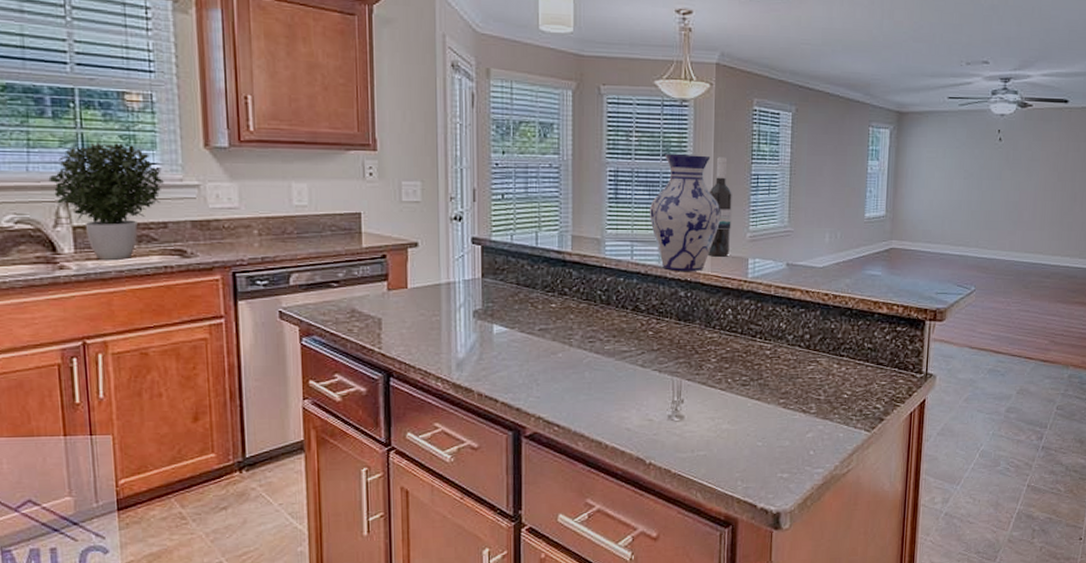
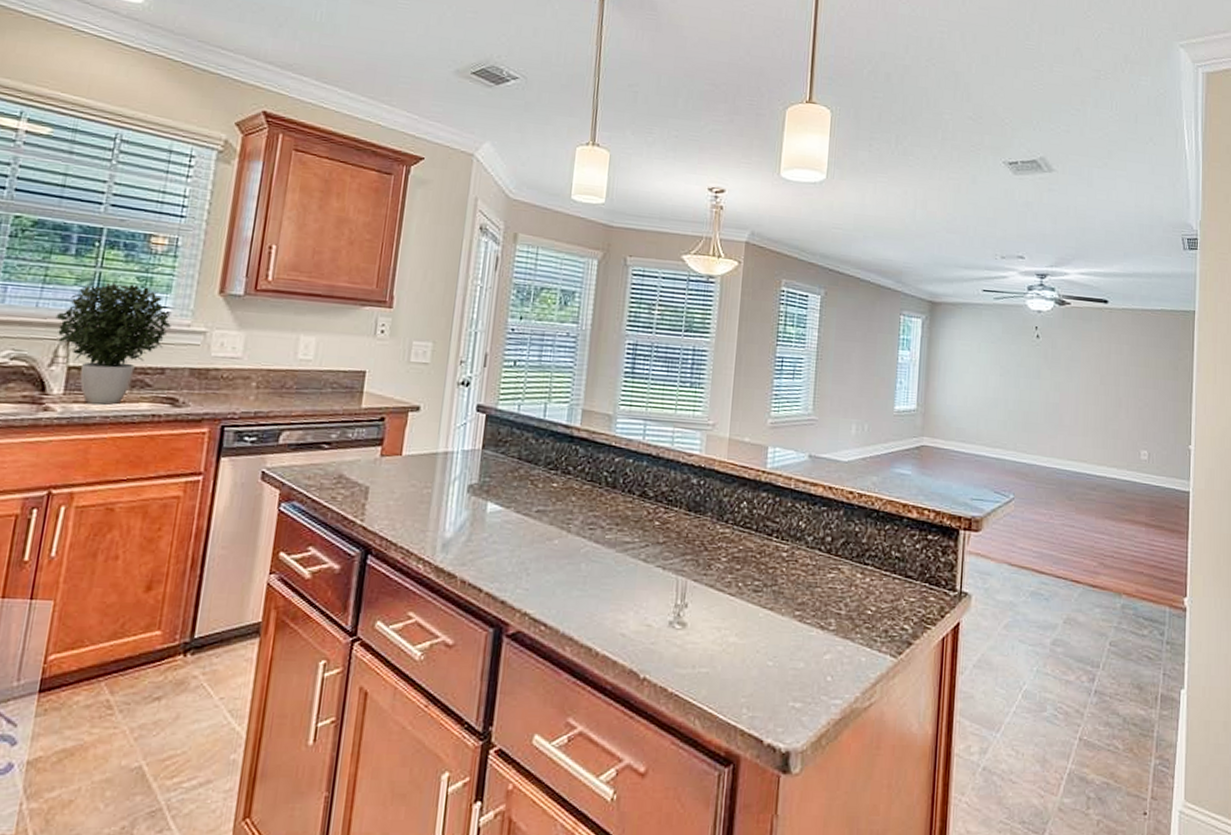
vase: present [650,154,721,271] -> none [666,330,742,457]
wine bottle: present [707,157,732,257] -> none [724,336,755,443]

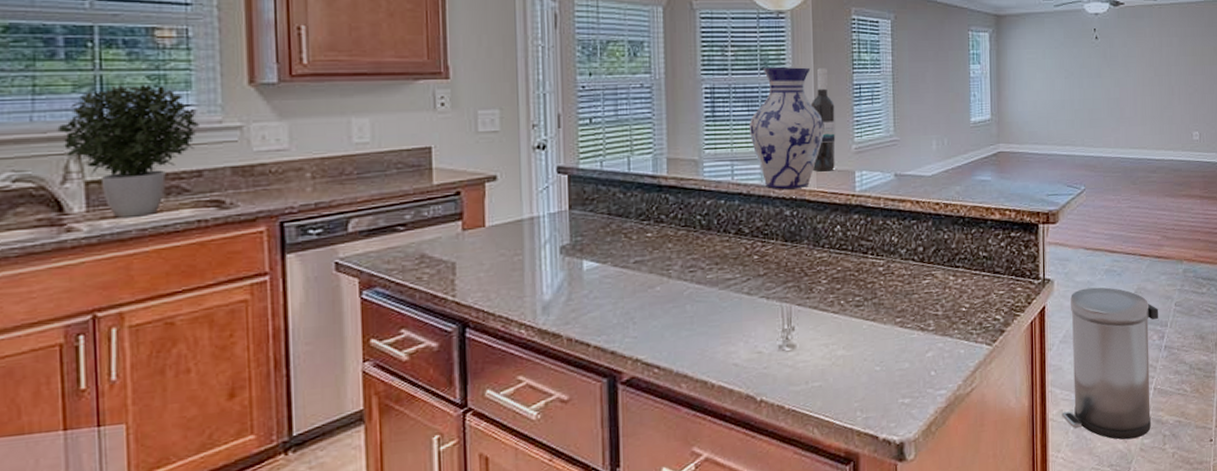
vase: none [666,330,742,457] -> present [750,67,825,189]
wine bottle: none [724,336,755,443] -> present [810,68,836,172]
pedal bin: none [969,609,1089,795] -> present [1062,287,1158,440]

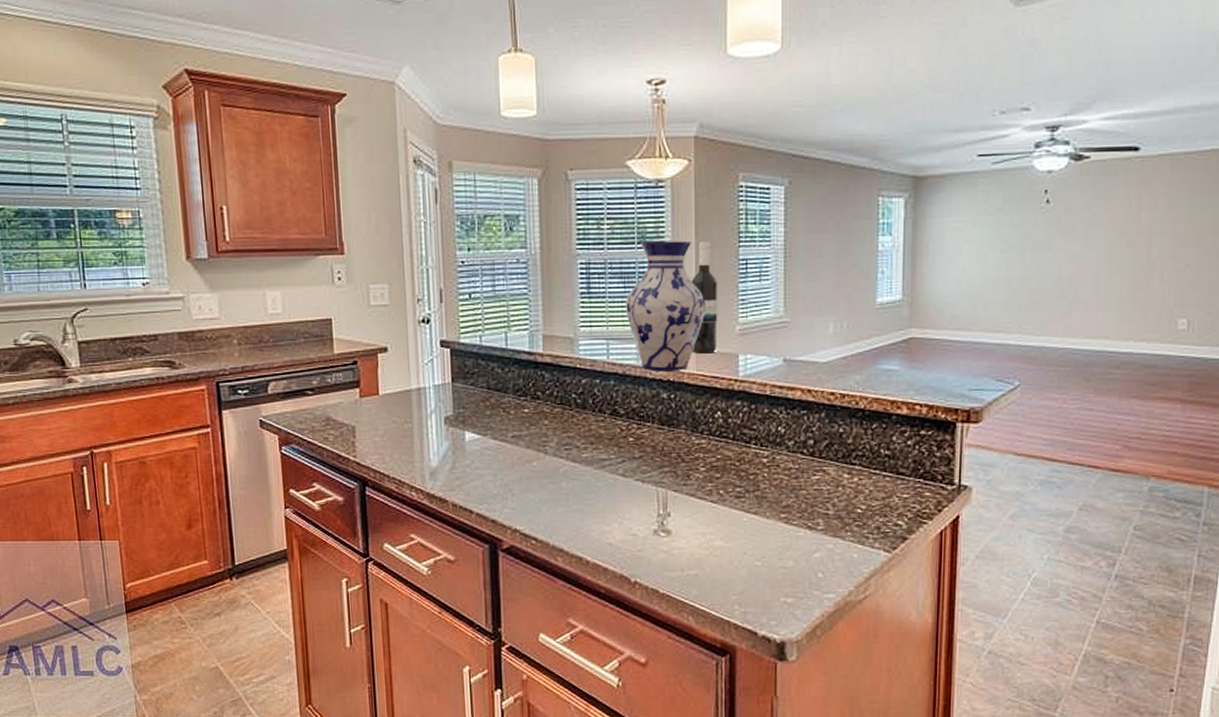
potted plant: present [57,84,199,218] -> none [56,260,153,373]
pedal bin: present [1062,287,1158,440] -> none [973,499,1110,675]

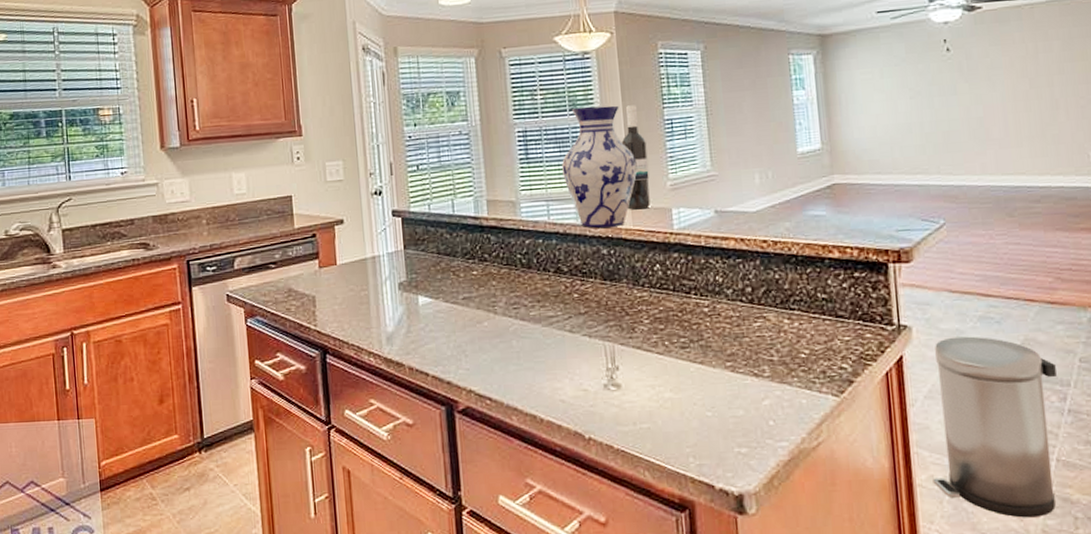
pedal bin: none [973,499,1110,675] -> present [932,336,1057,518]

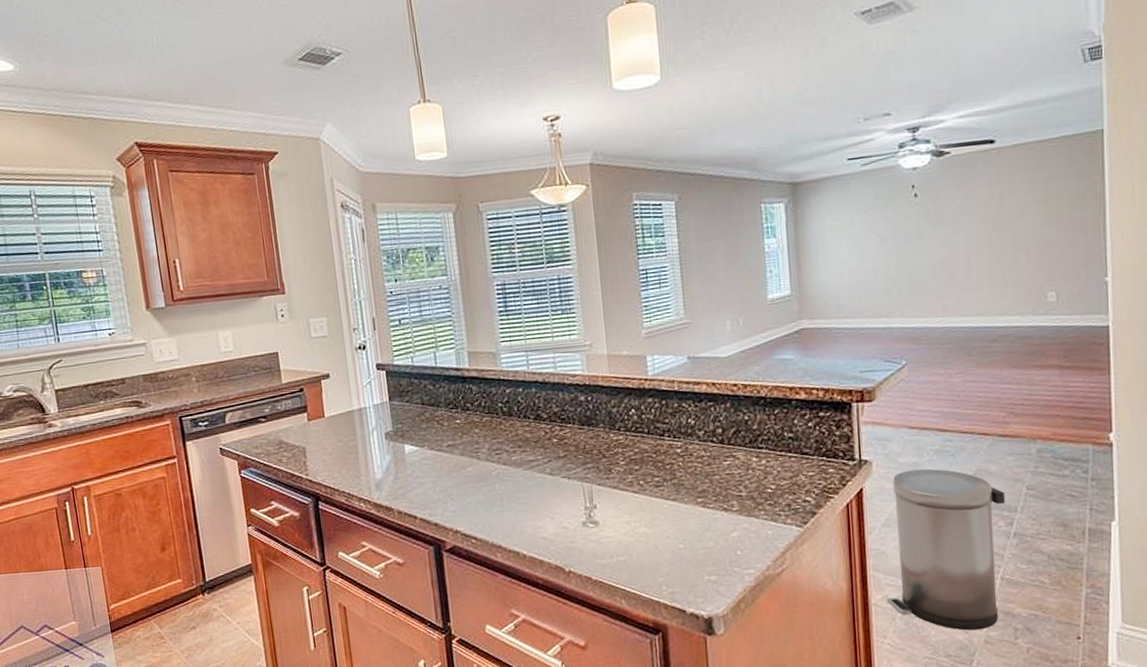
vase: present [562,105,638,228] -> none [540,257,613,376]
wine bottle: present [621,105,650,210] -> none [597,256,626,358]

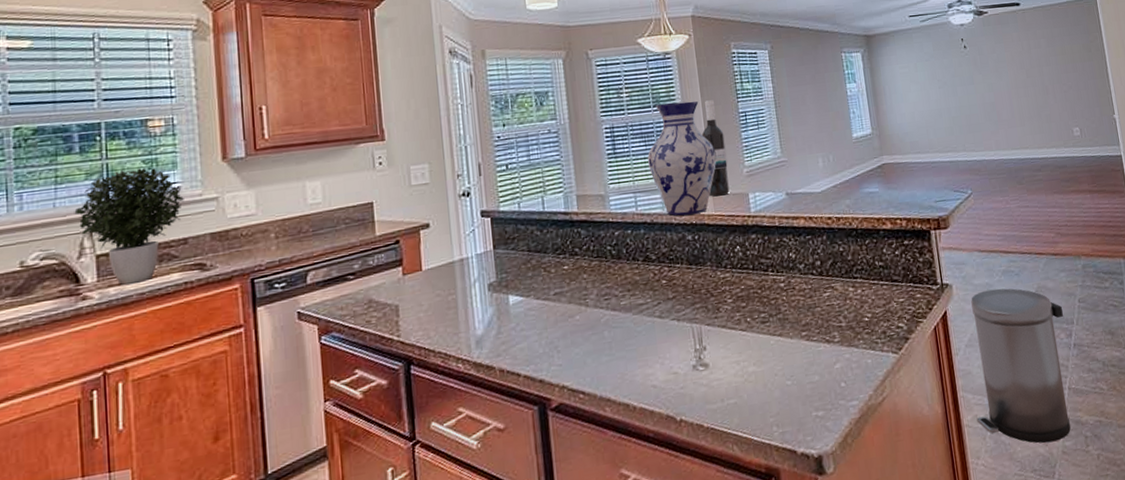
potted plant: none [34,315,119,416] -> present [74,168,184,285]
vase: none [540,257,613,376] -> present [647,101,717,216]
wine bottle: none [597,256,626,358] -> present [701,100,730,197]

